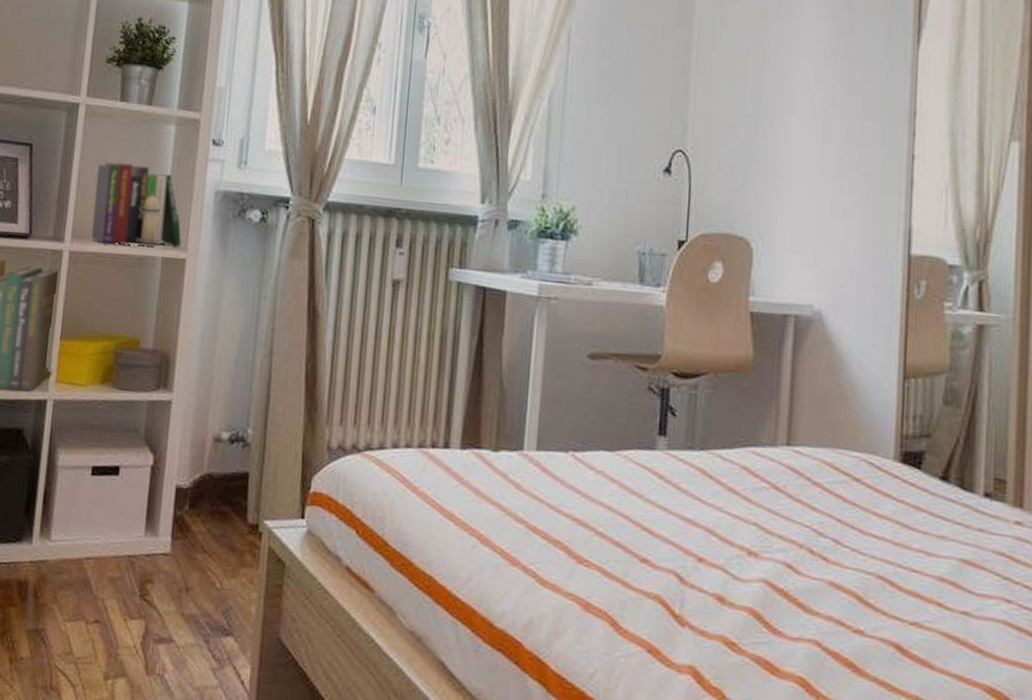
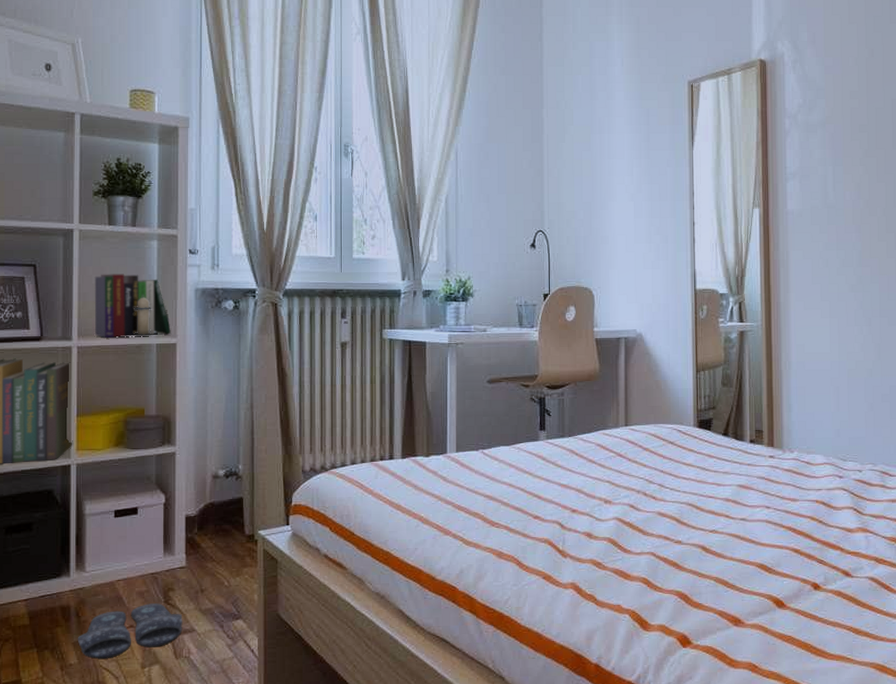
slippers: none [32,594,160,659] -> present [77,603,183,659]

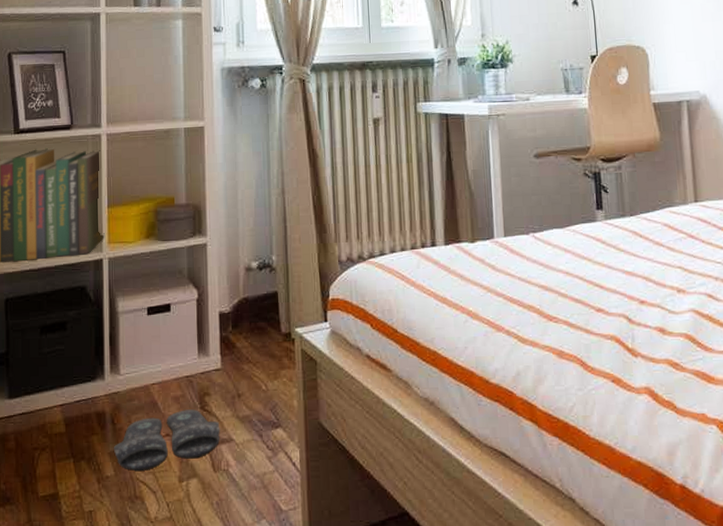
books: present [94,274,171,338] -> none [121,56,198,124]
candle: present [134,294,152,336] -> none [161,76,180,121]

